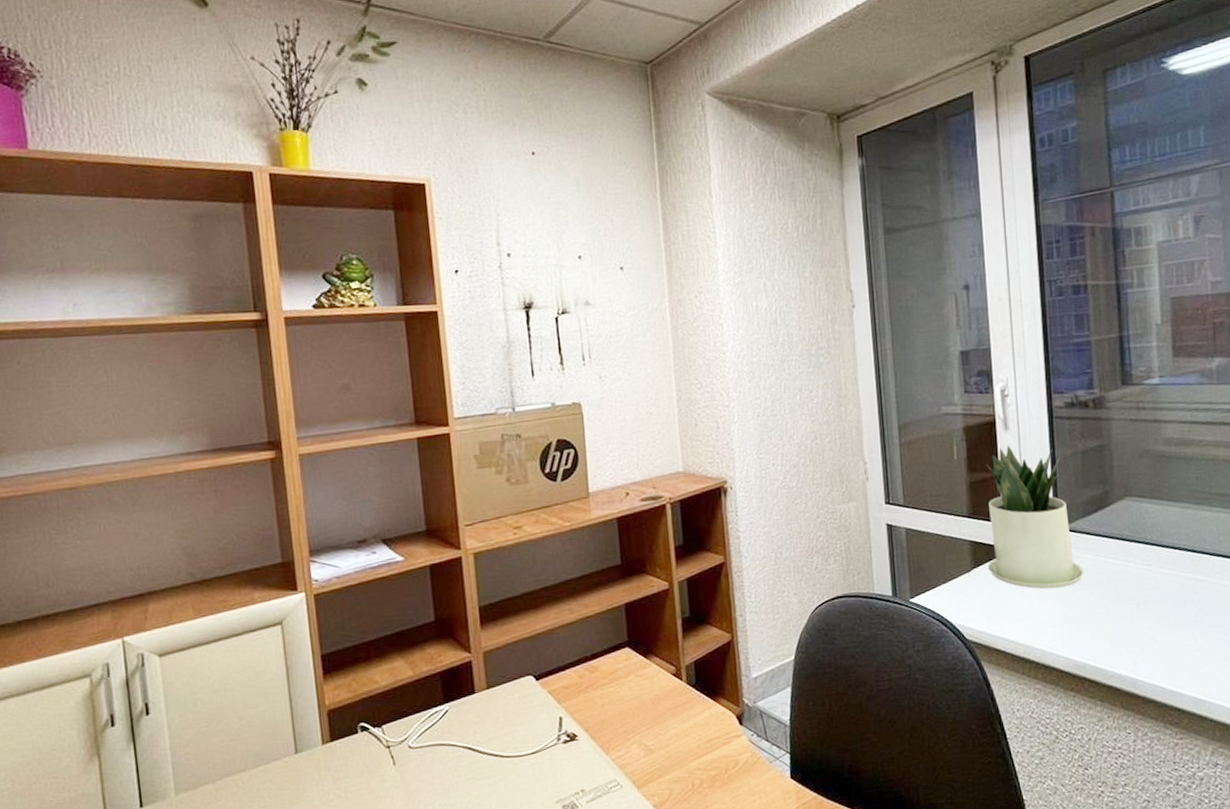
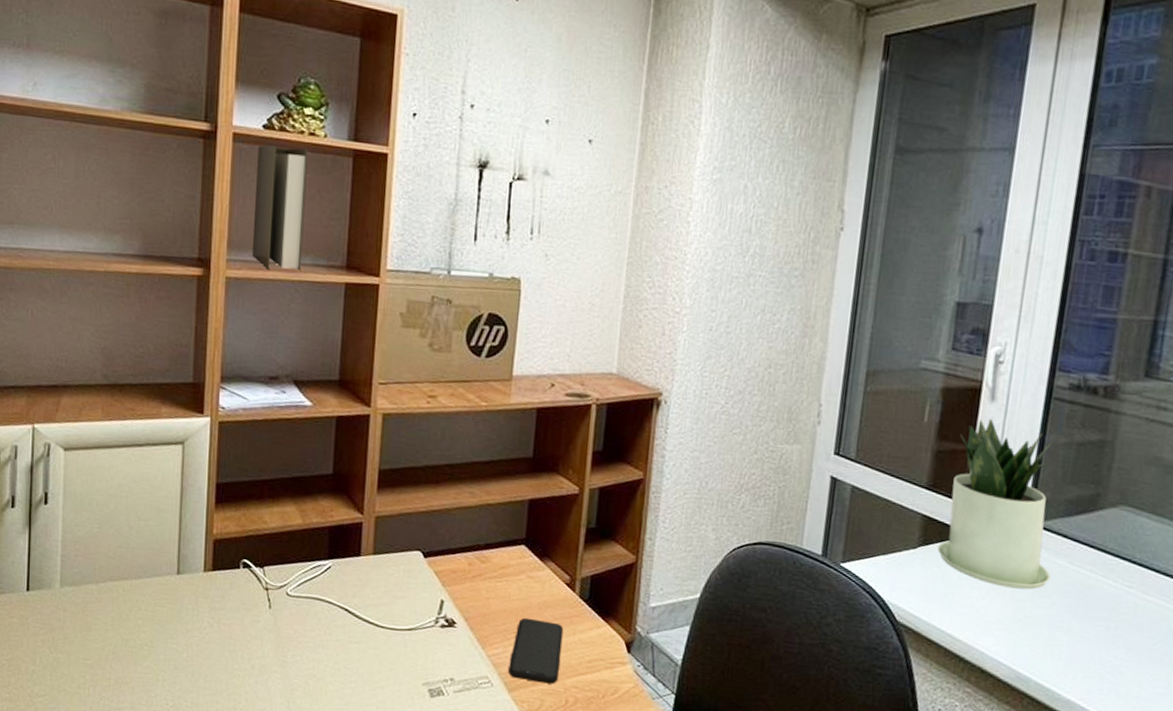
binder: none [311,319,372,440] -> present [251,145,308,270]
smartphone: none [633,713,682,775] -> present [508,617,564,684]

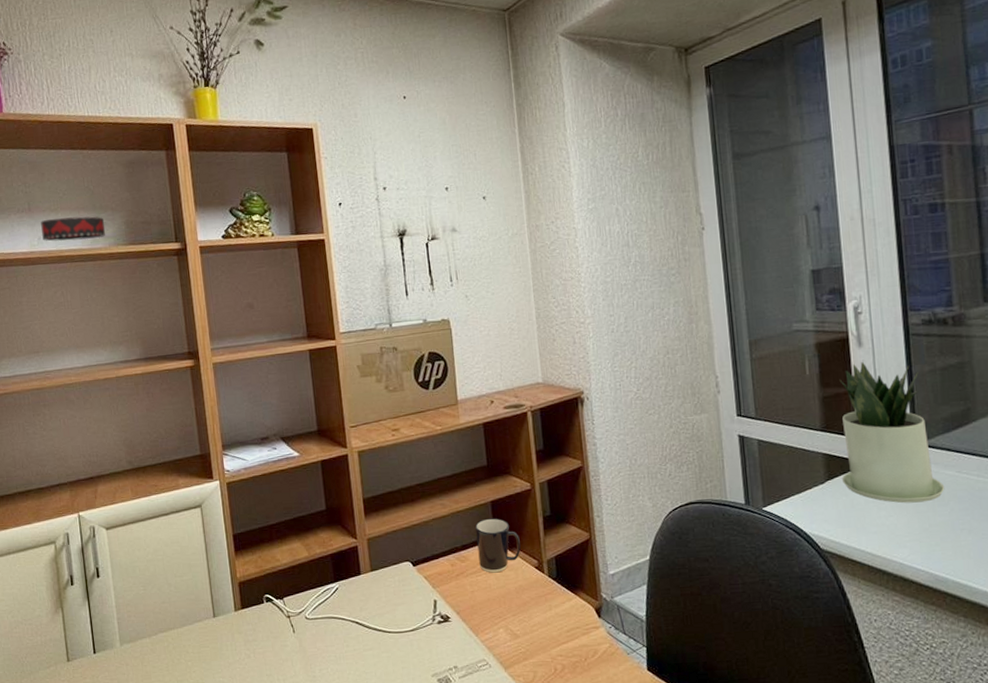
decorative box: none [38,62,120,99] -> present [41,216,105,242]
binder: present [251,145,308,270] -> none [221,247,272,351]
mug: none [501,518,554,582] -> present [475,518,521,573]
smartphone: present [508,617,564,684] -> none [500,602,545,657]

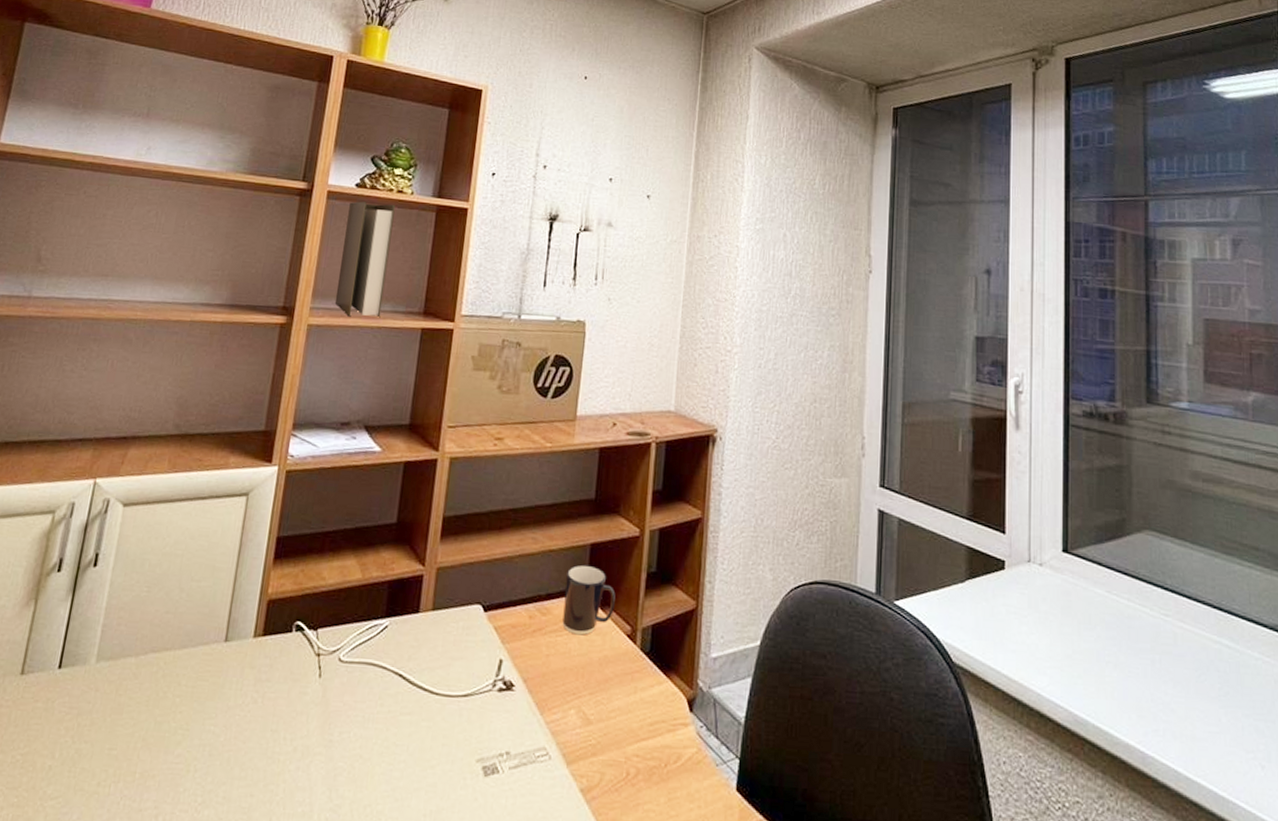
decorative box: present [41,216,105,242] -> none [152,129,229,161]
binder: none [221,247,272,351] -> present [334,201,396,317]
planter: present [839,362,945,504] -> none [983,447,1093,623]

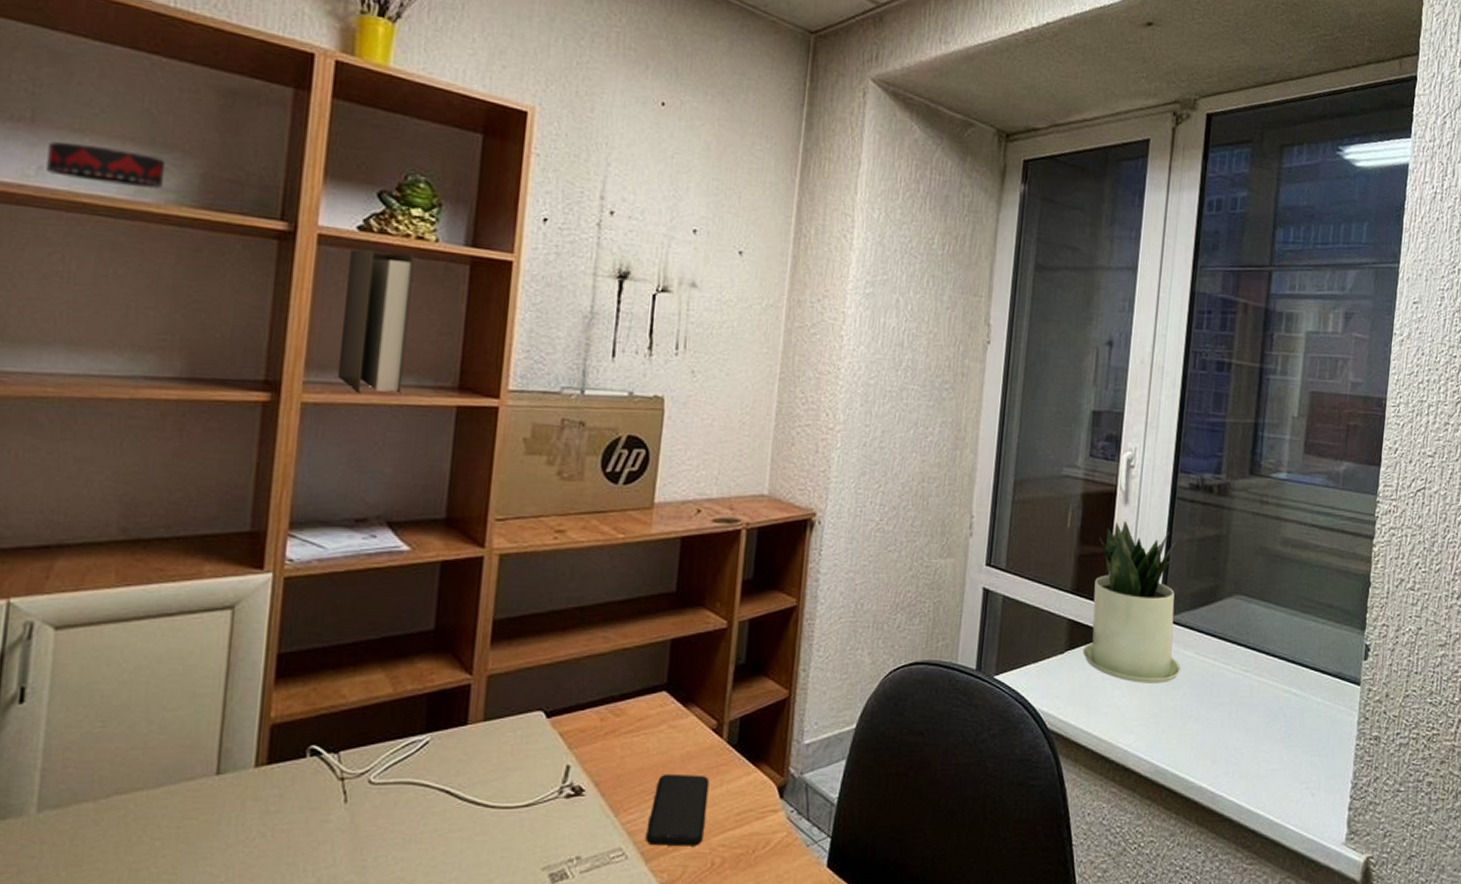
decorative box: none [152,129,229,161] -> present [45,142,166,190]
mug: present [562,564,616,636] -> none [639,661,700,734]
smartphone: none [567,676,625,754] -> present [646,773,710,847]
planter: none [983,447,1093,623] -> present [1082,521,1182,684]

